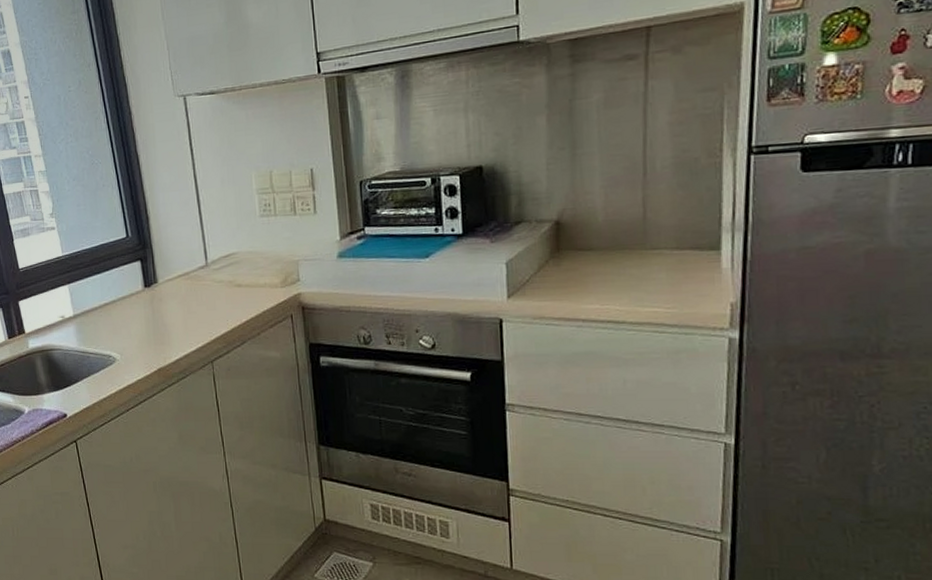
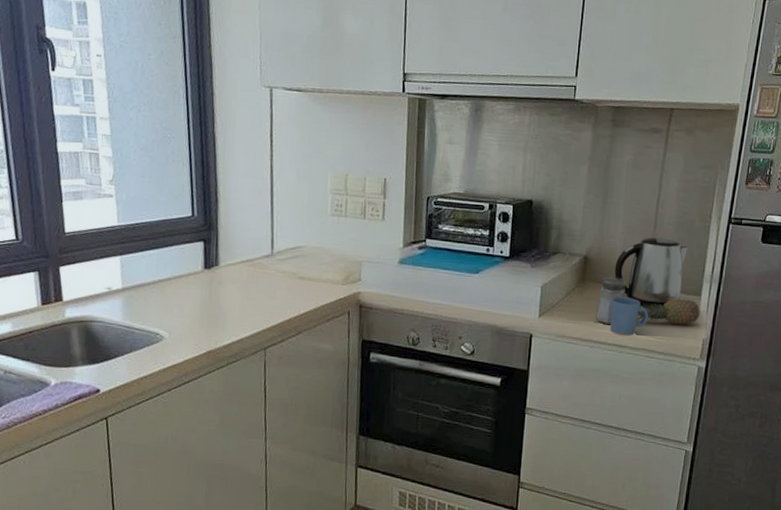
salt shaker: none [579,240,615,298] -> present [595,276,627,324]
kettle: none [597,185,695,280] -> present [614,237,689,313]
mug: none [598,263,650,311] -> present [609,297,648,337]
fruit: none [635,256,723,290] -> present [637,299,701,325]

